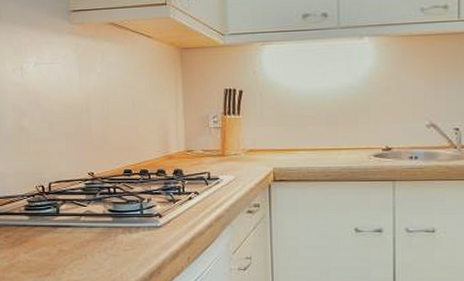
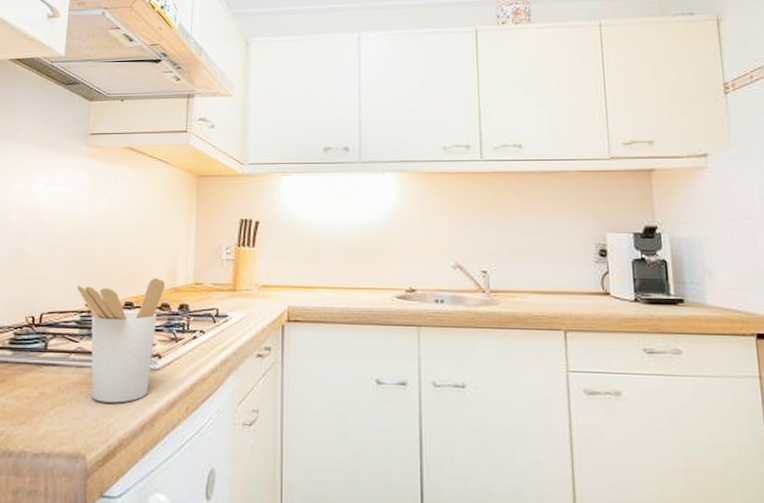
utensil holder: none [78,147,159,256] -> present [76,278,165,403]

